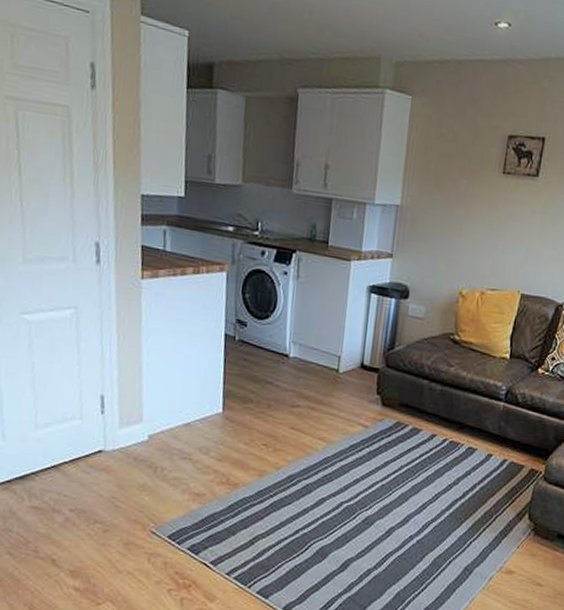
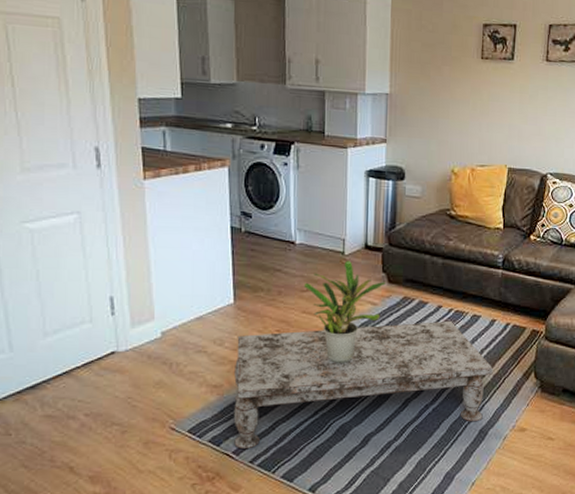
coffee table: none [212,446,485,560] -> present [233,320,493,448]
potted plant: none [294,378,379,484] -> present [303,260,386,363]

